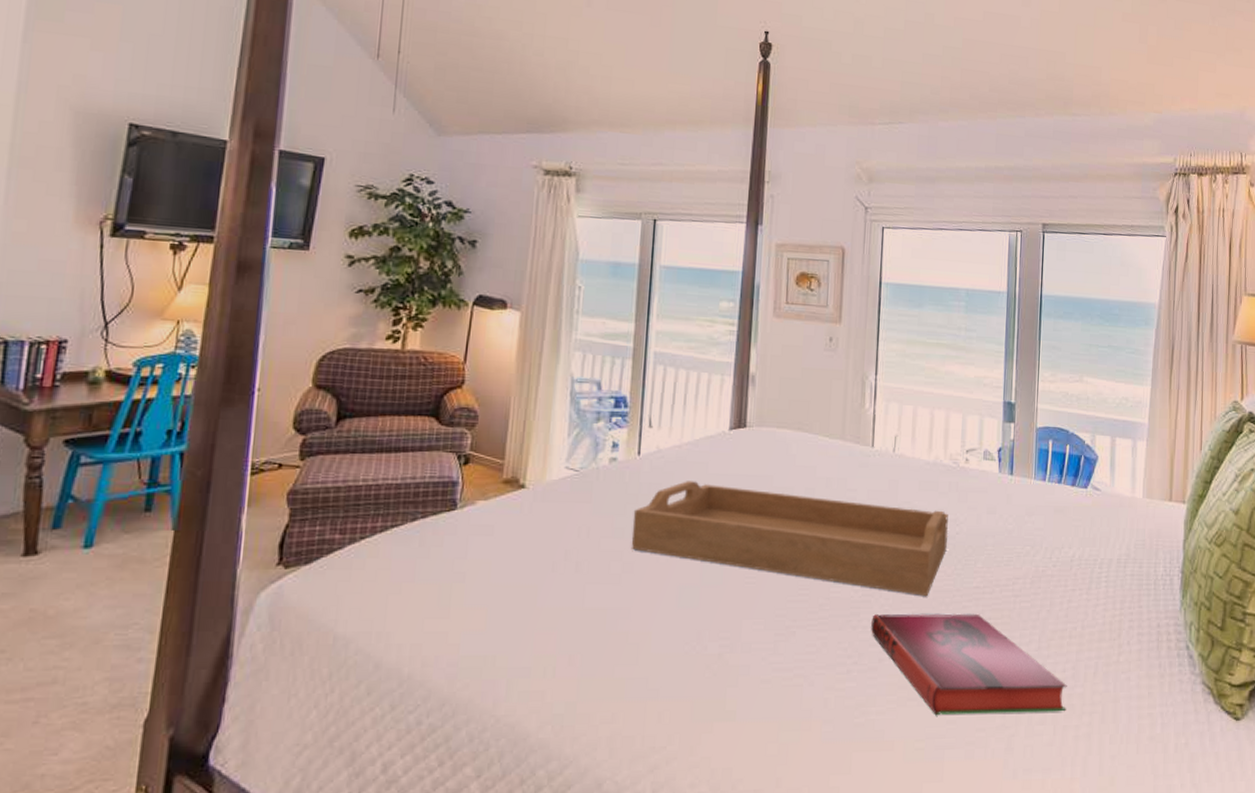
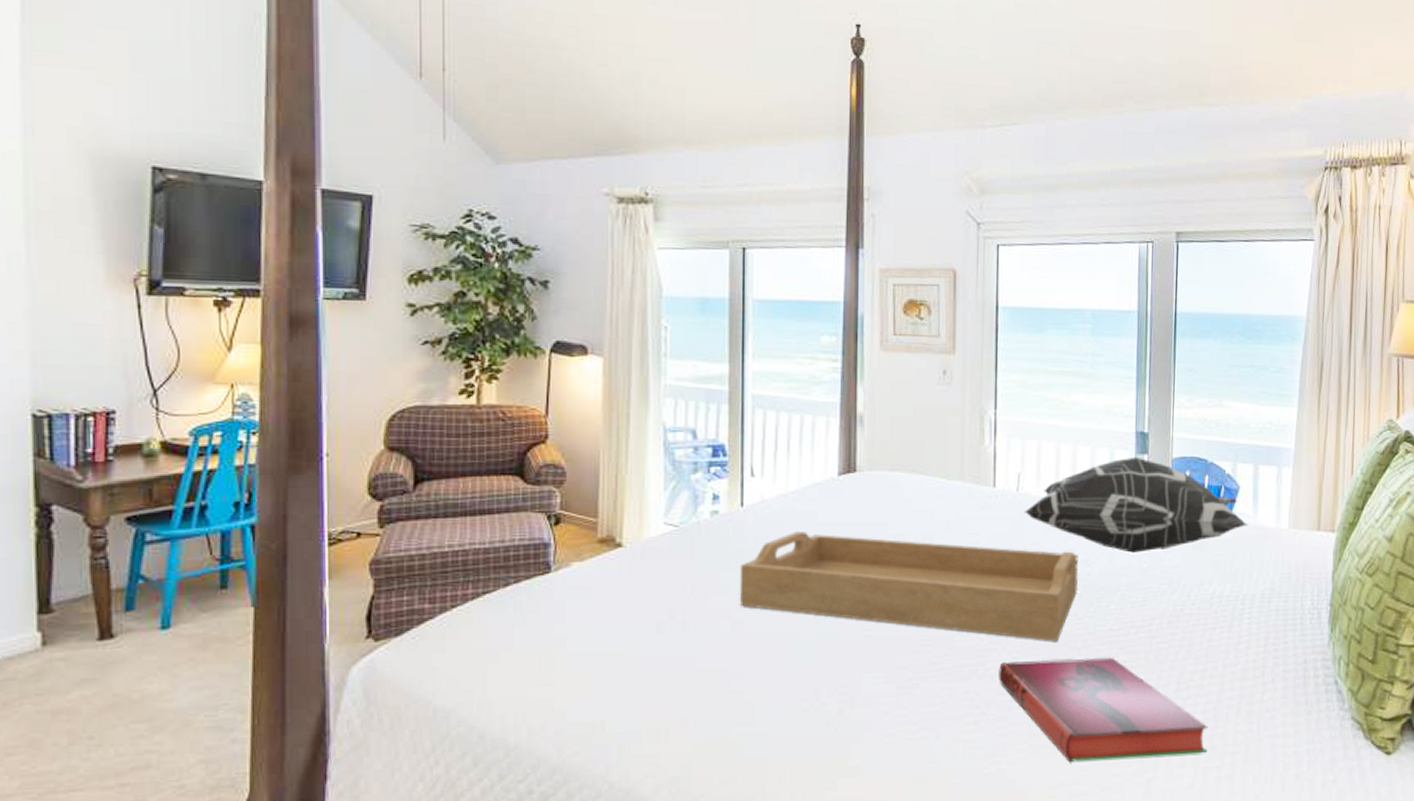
decorative pillow: none [899,424,1106,515] -> present [1024,457,1249,553]

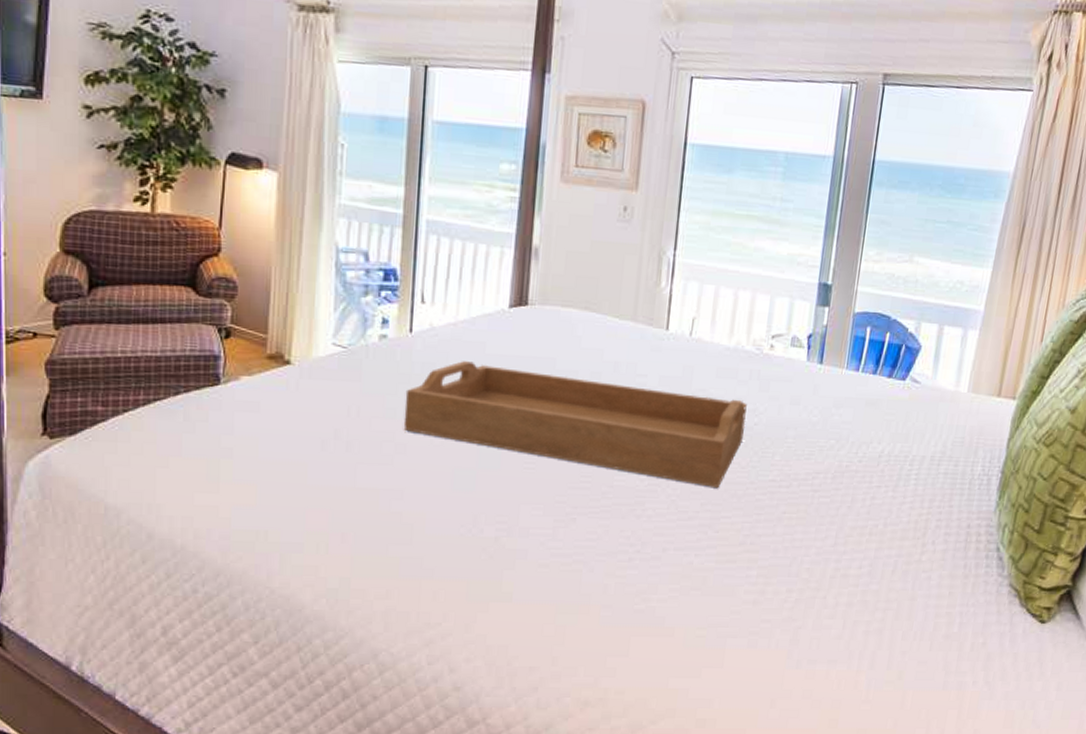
hardback book: present [999,658,1208,763] -> none [656,504,862,607]
decorative pillow: present [1024,457,1249,553] -> none [695,308,926,406]

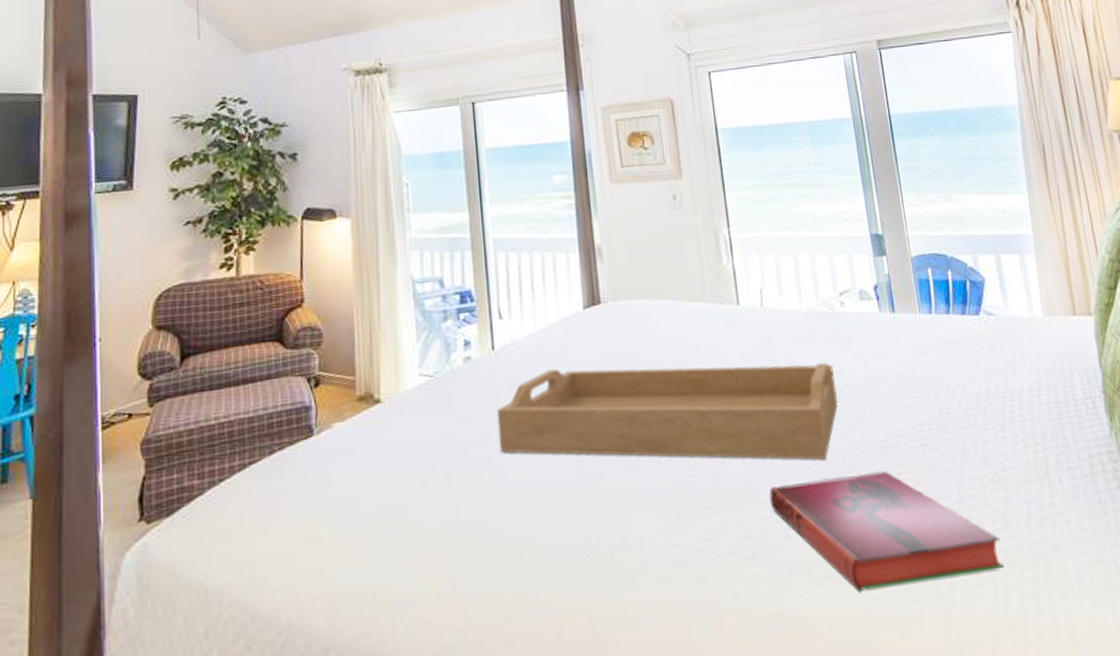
hardback book: none [656,504,862,607] -> present [769,472,1004,593]

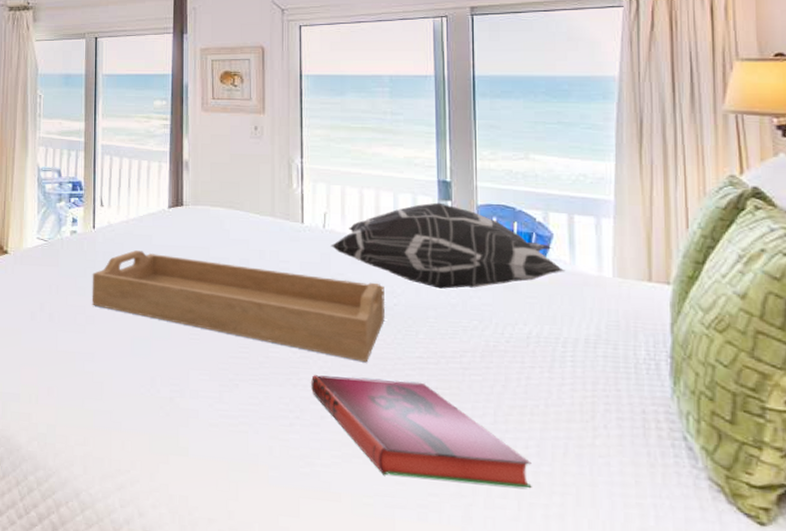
decorative pillow: none [771,259,1001,358] -> present [330,202,566,289]

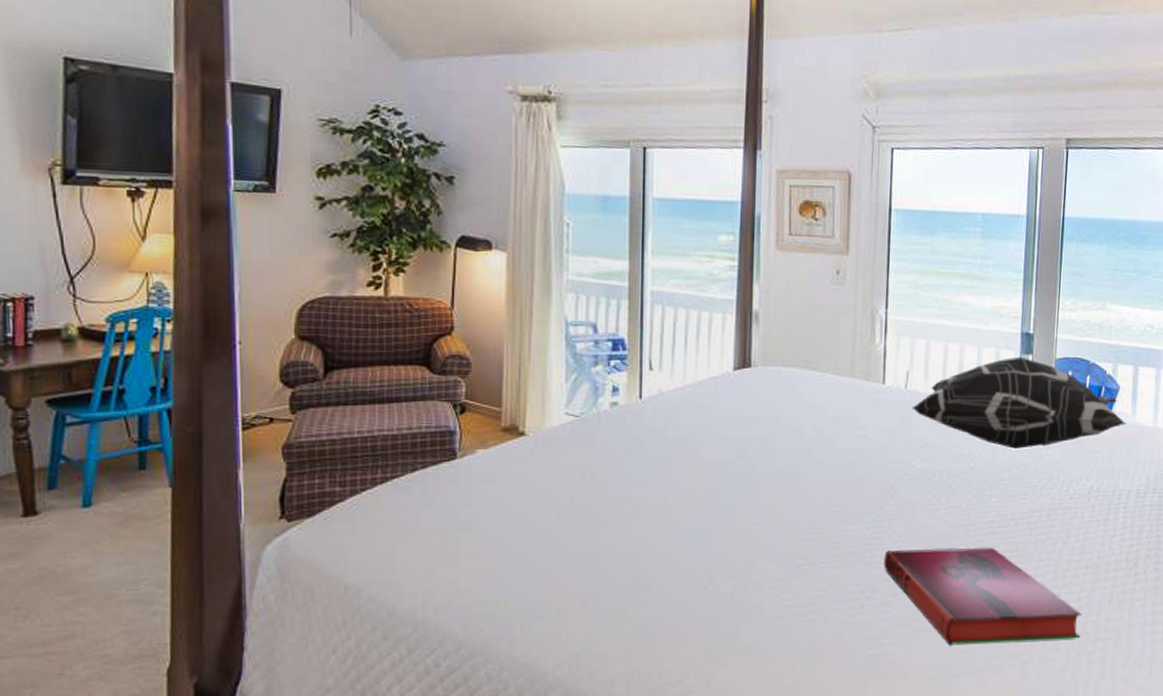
serving tray: present [91,250,385,362] -> none [637,424,963,531]

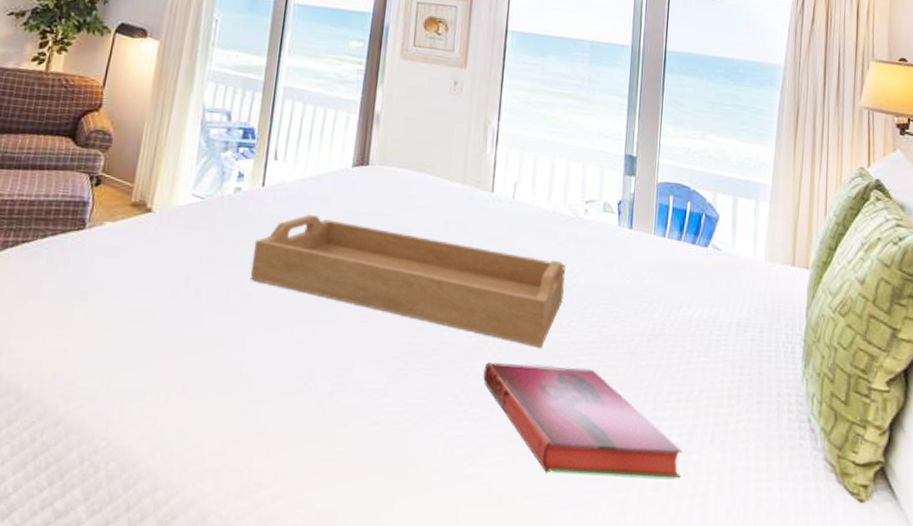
serving tray: none [637,424,963,531] -> present [250,215,566,347]
decorative pillow: present [911,356,1127,449] -> none [518,177,727,269]

